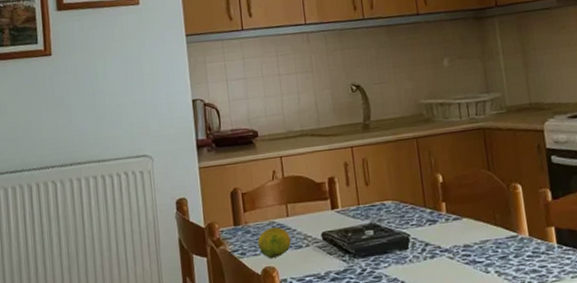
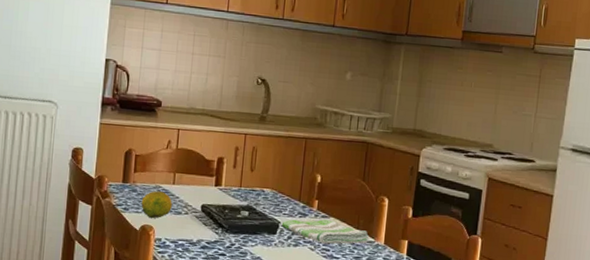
dish towel: none [411,221,512,249] -> present [281,219,370,244]

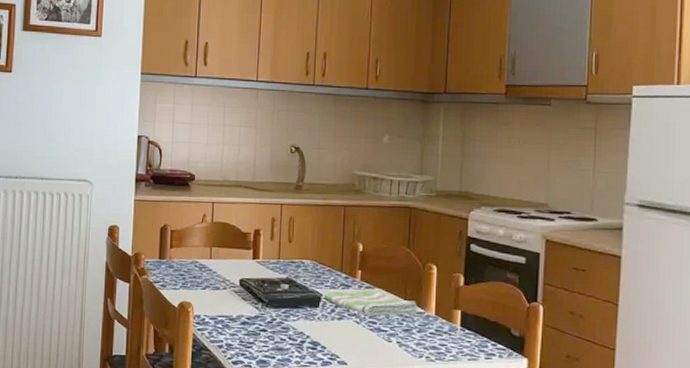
fruit: present [141,191,172,218] -> none [178,266,210,294]

